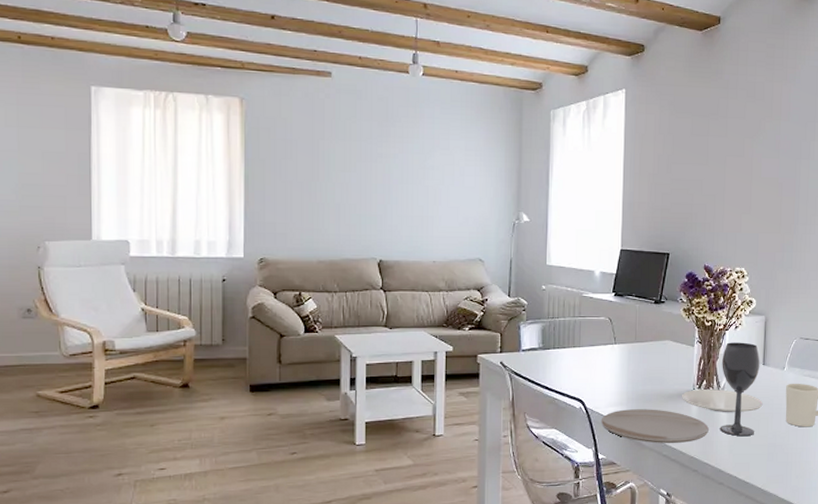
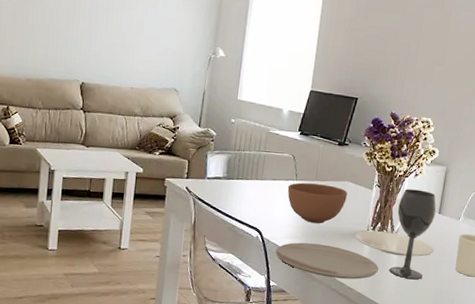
bowl: none [607,346,669,387] -> present [287,182,347,223]

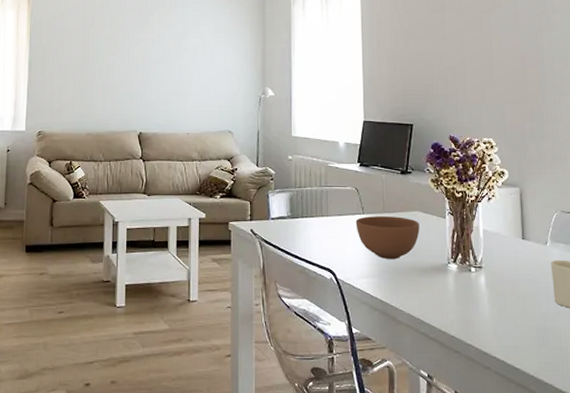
plate: present [275,242,379,280] -> none [352,282,469,320]
plate: present [355,230,435,257] -> none [436,263,527,289]
wine glass: present [389,189,437,280] -> none [477,214,520,317]

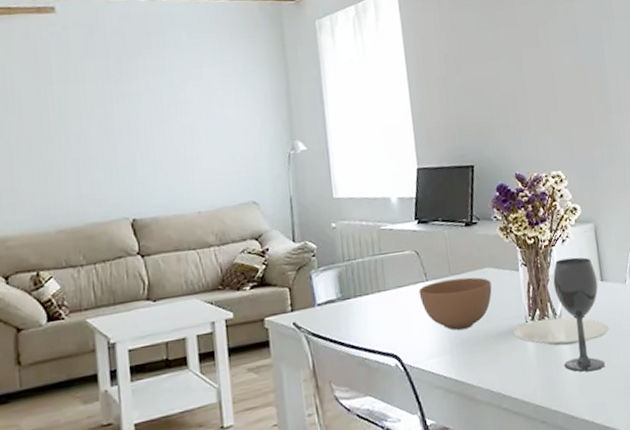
plate: none [436,263,527,289] -> present [514,317,609,346]
wine glass: none [477,214,520,317] -> present [553,257,605,372]

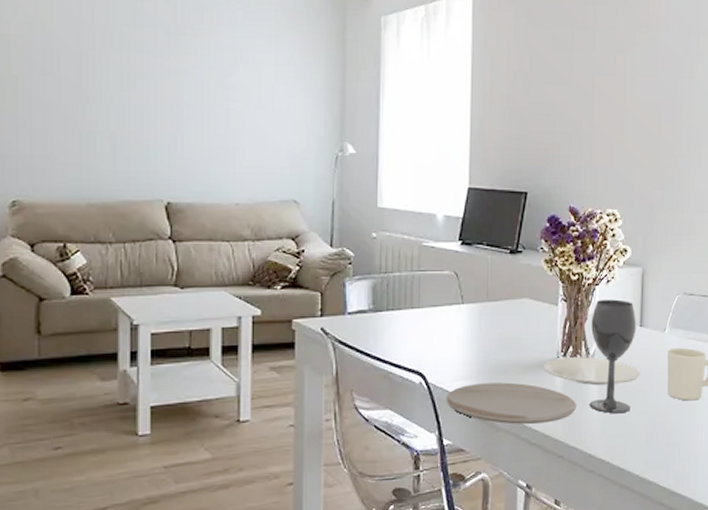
bowl: present [418,277,492,330] -> none [453,305,528,356]
plate: none [423,352,552,396] -> present [445,382,576,424]

